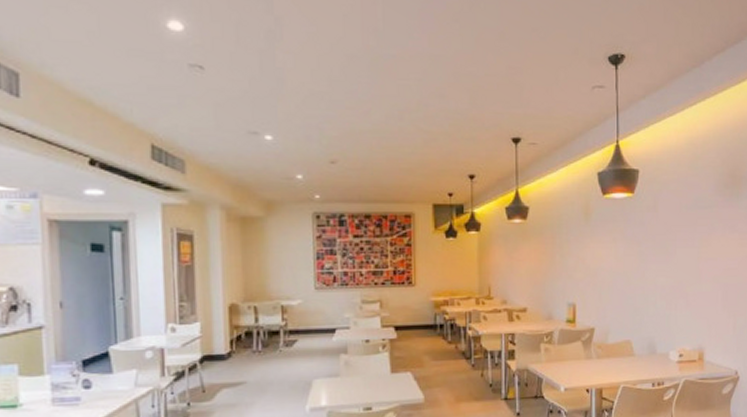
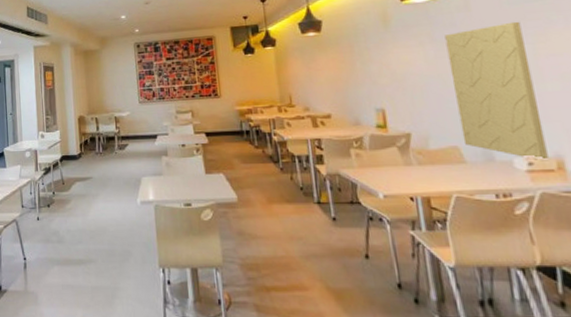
wall panel: none [634,225,694,353] -> present [445,21,549,162]

